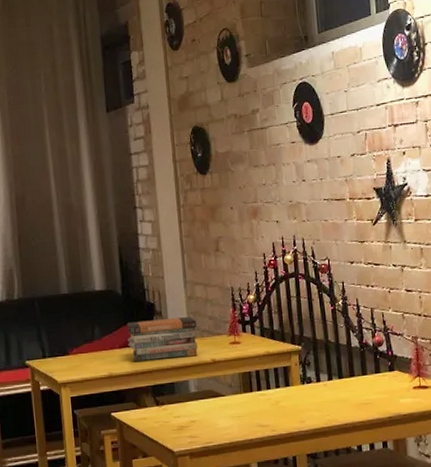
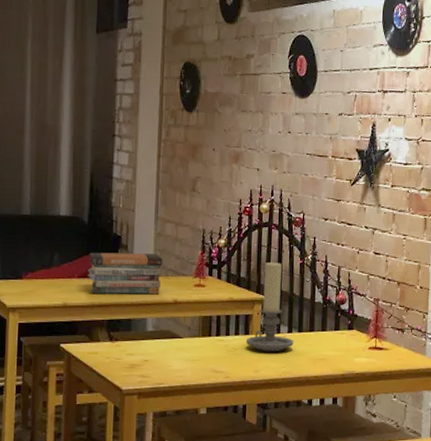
candle holder: none [287,311,336,402] -> present [245,261,294,351]

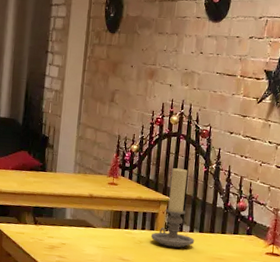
book stack: present [87,252,163,295] -> none [19,149,82,189]

